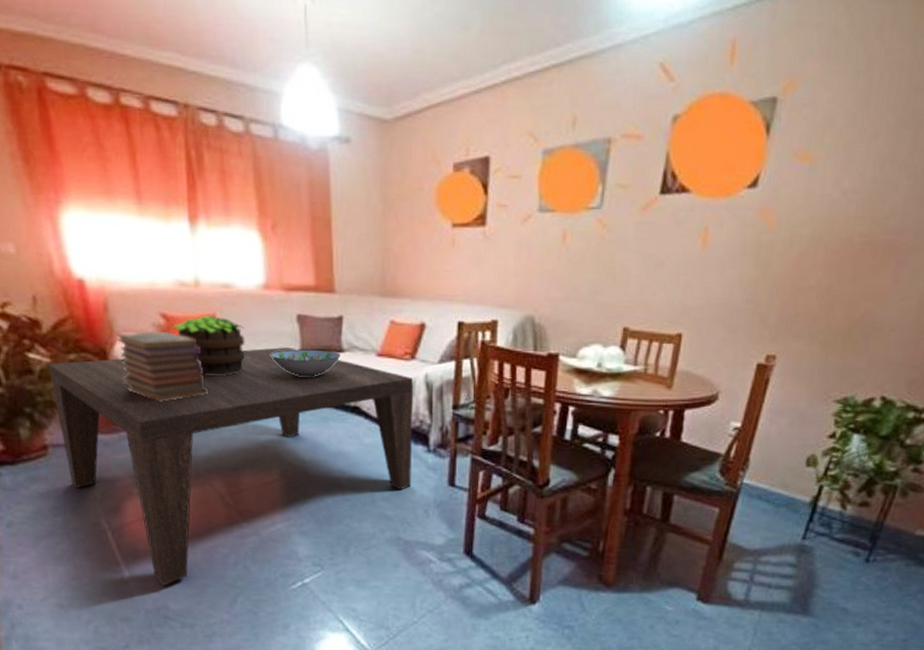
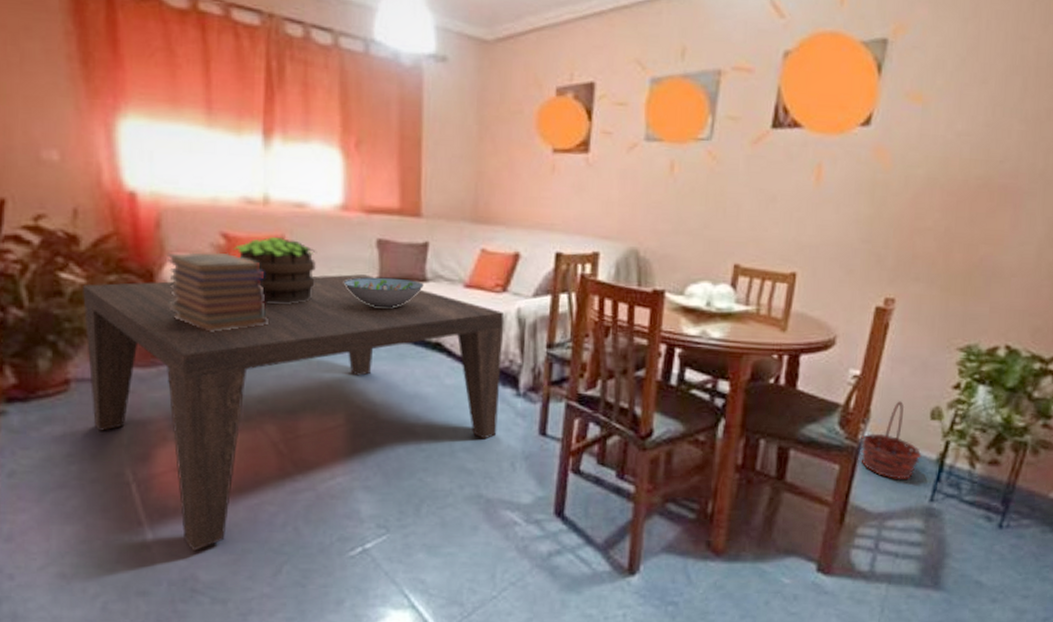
basket: none [739,450,796,520] -> present [861,401,922,479]

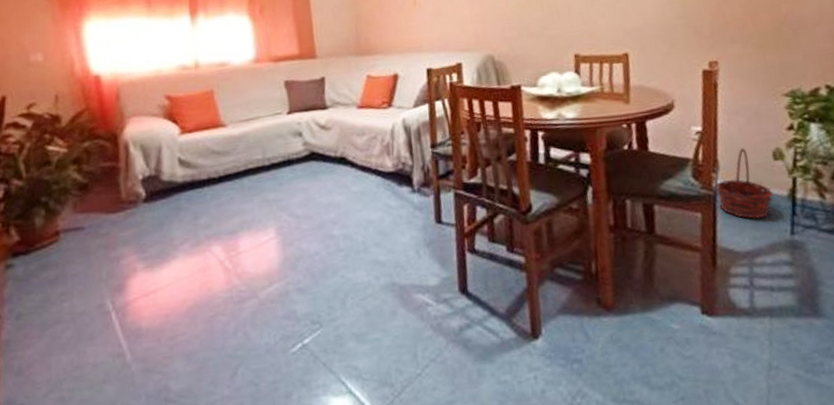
coffee table: present [83,273,505,552] -> none [65,110,401,365]
book stack: present [166,252,268,332] -> none [126,110,207,176]
potted plant: present [233,237,318,305] -> none [175,92,241,147]
decorative bowl: present [344,277,424,308] -> none [263,109,325,136]

